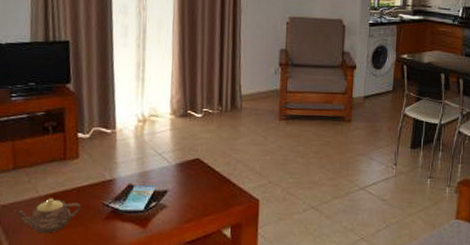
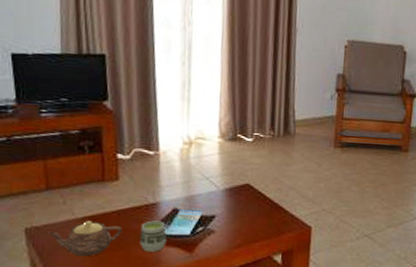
cup: none [97,196,122,228] -> present [140,220,166,252]

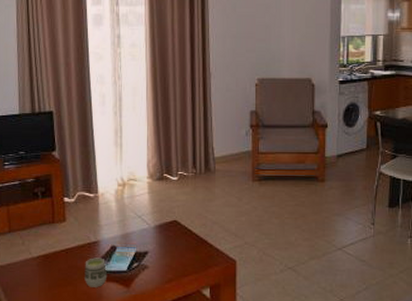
teapot: present [48,220,123,257] -> none [11,259,70,292]

